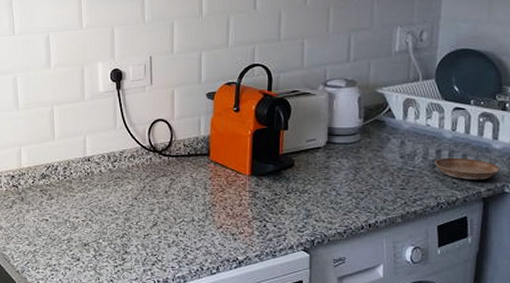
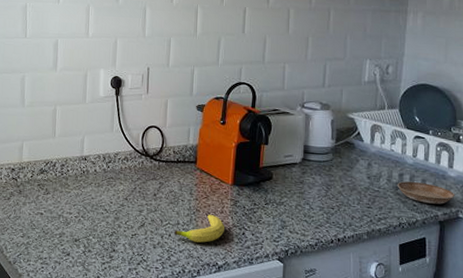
fruit: none [190,208,244,238] -> present [174,214,224,243]

